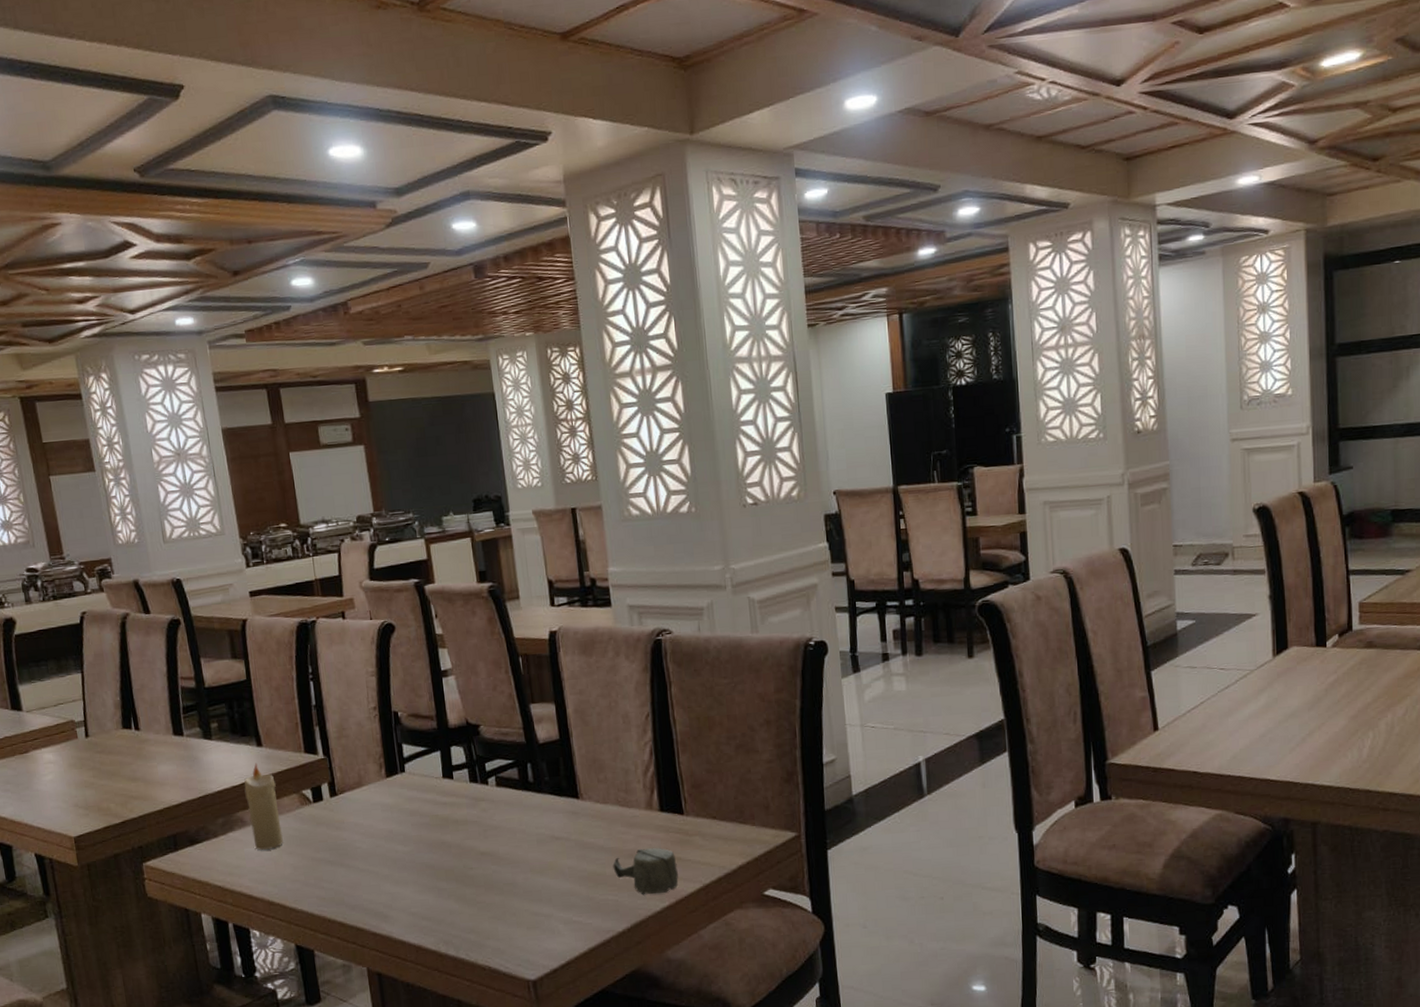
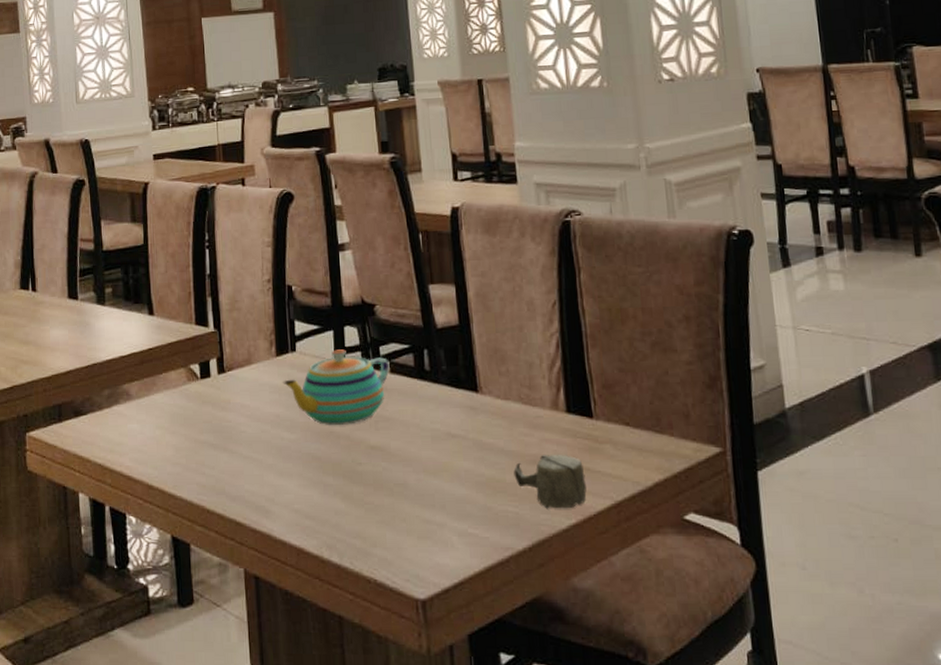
candle: present [243,763,283,850] -> none [132,332,167,427]
teapot: none [394,767,496,837] -> present [283,349,390,425]

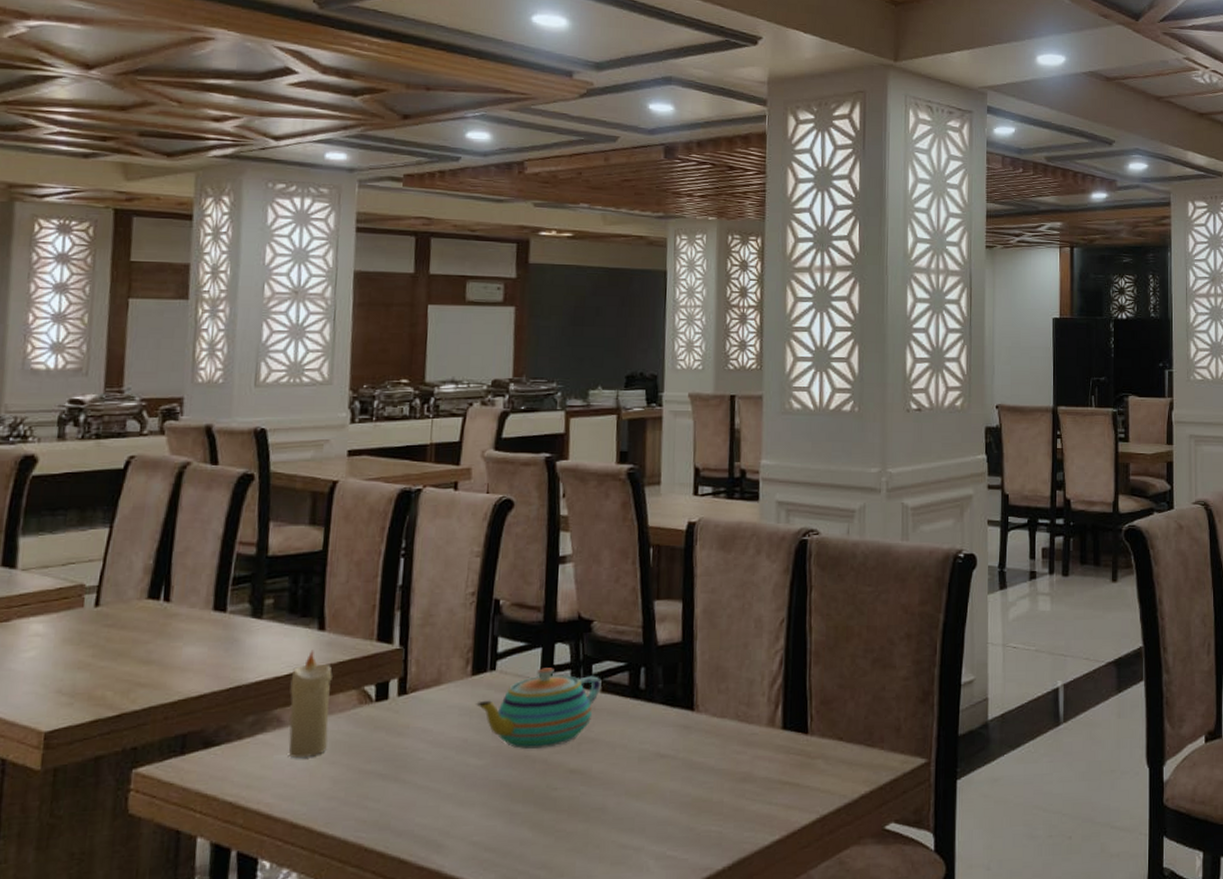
candle: none [132,332,167,427] -> present [288,650,333,758]
cup: present [513,455,587,509] -> none [721,771,794,827]

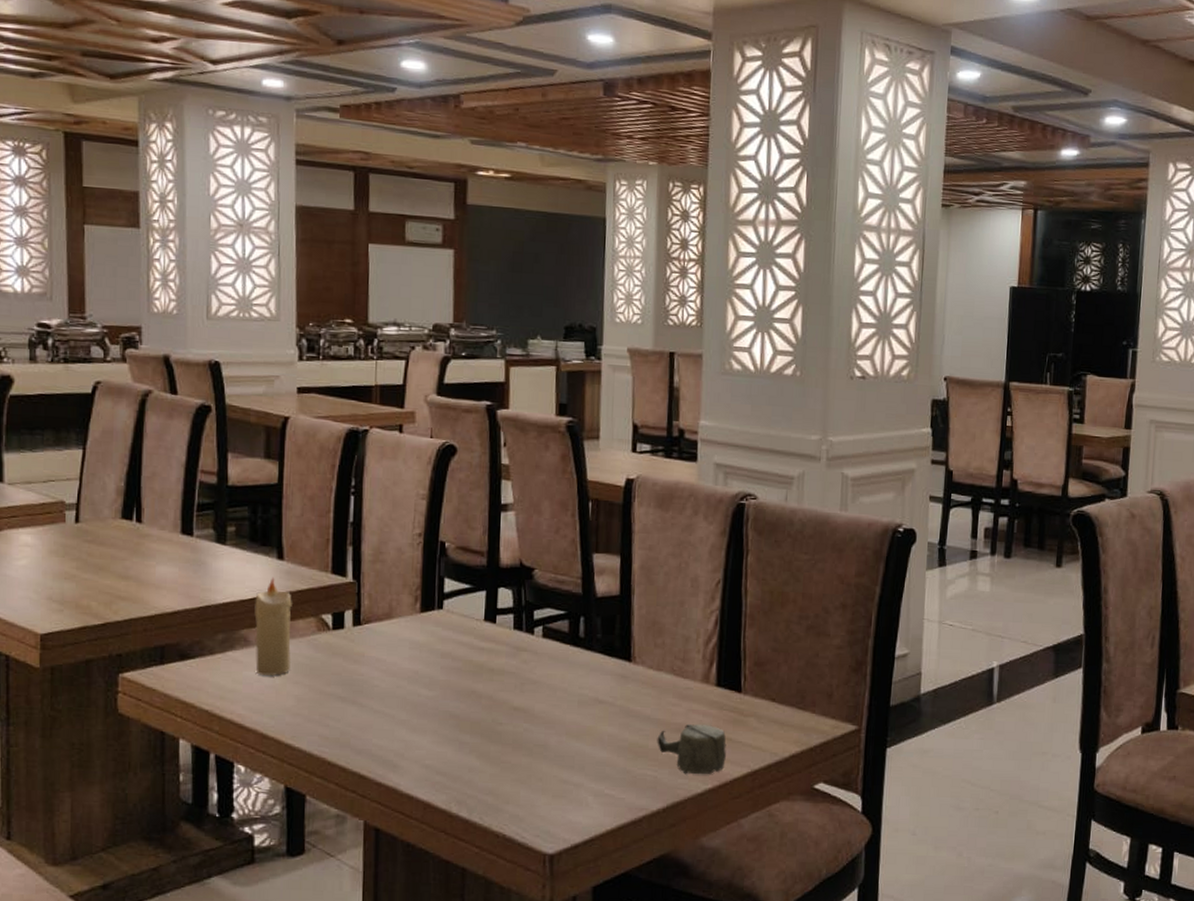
teapot: present [476,668,601,749] -> none [425,610,543,685]
cup: none [721,771,794,827] -> present [657,724,727,774]

